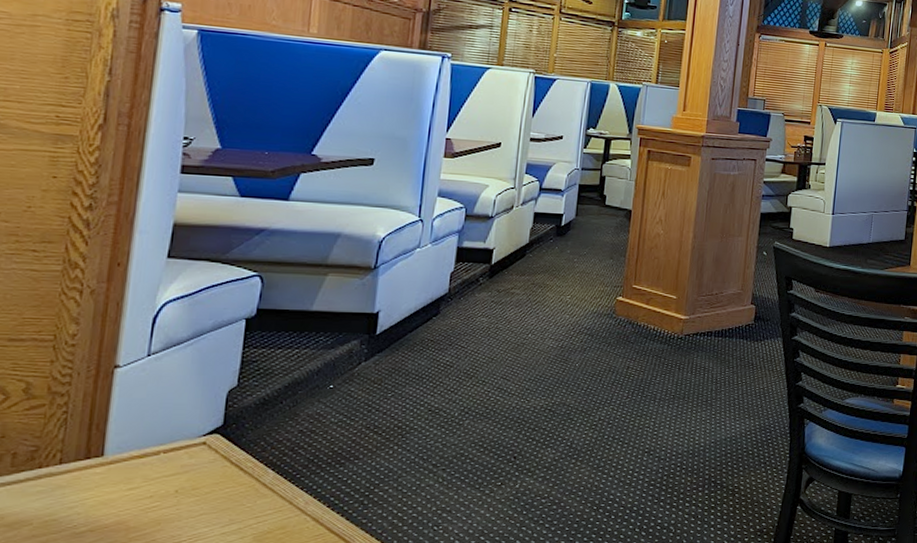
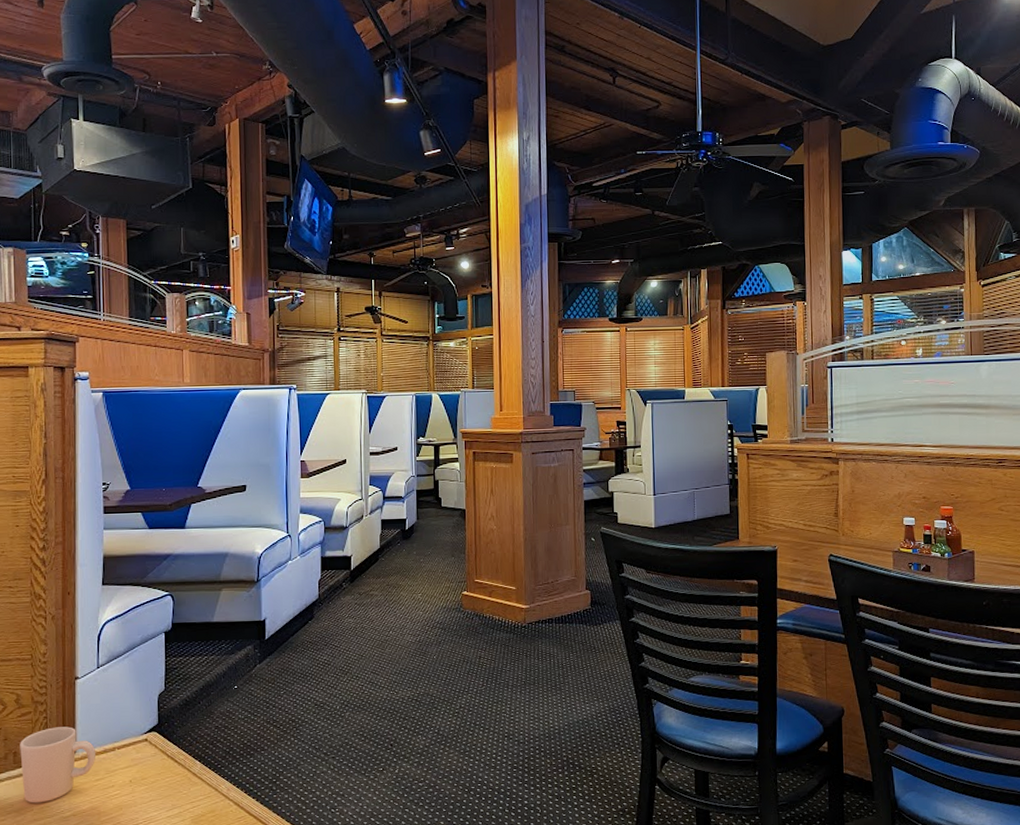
mug: none [20,424,133,516] -> present [20,726,97,803]

